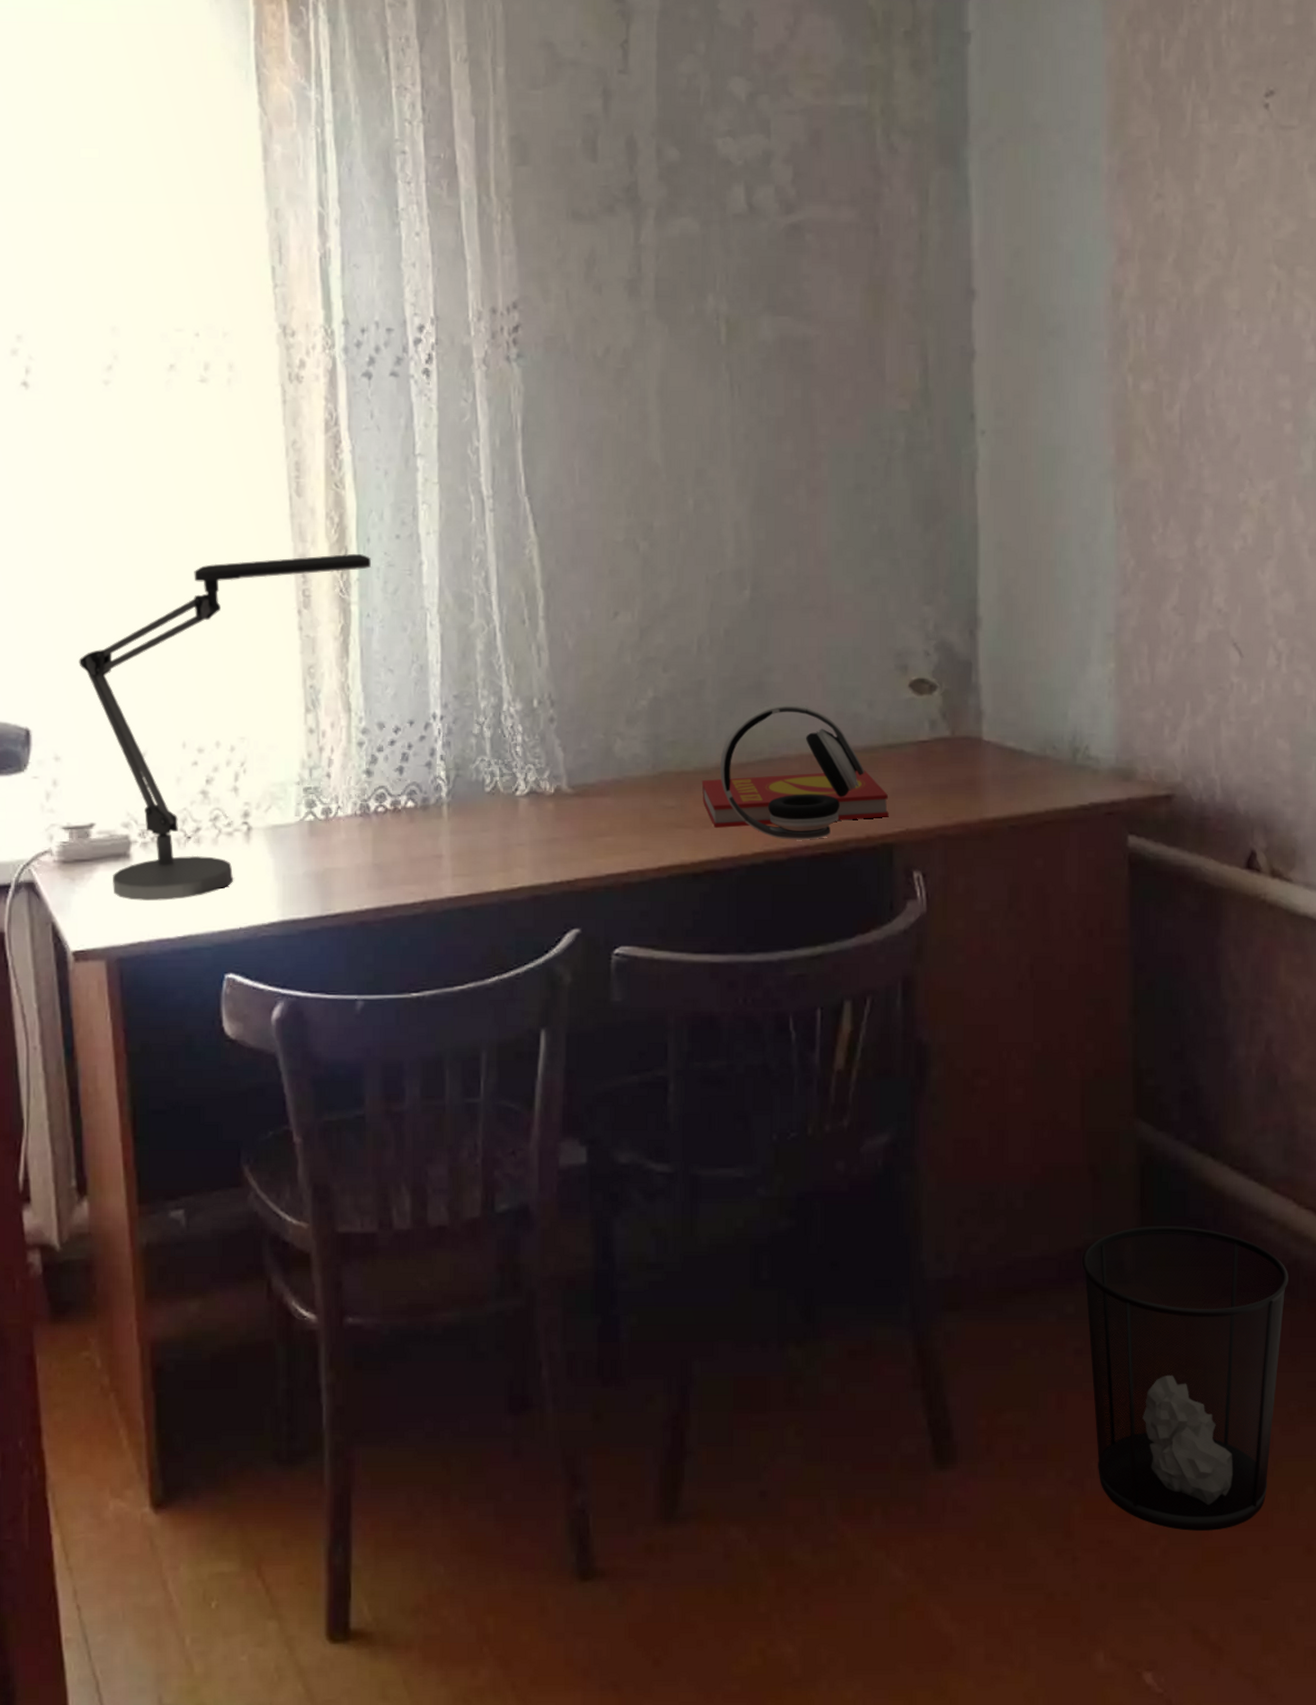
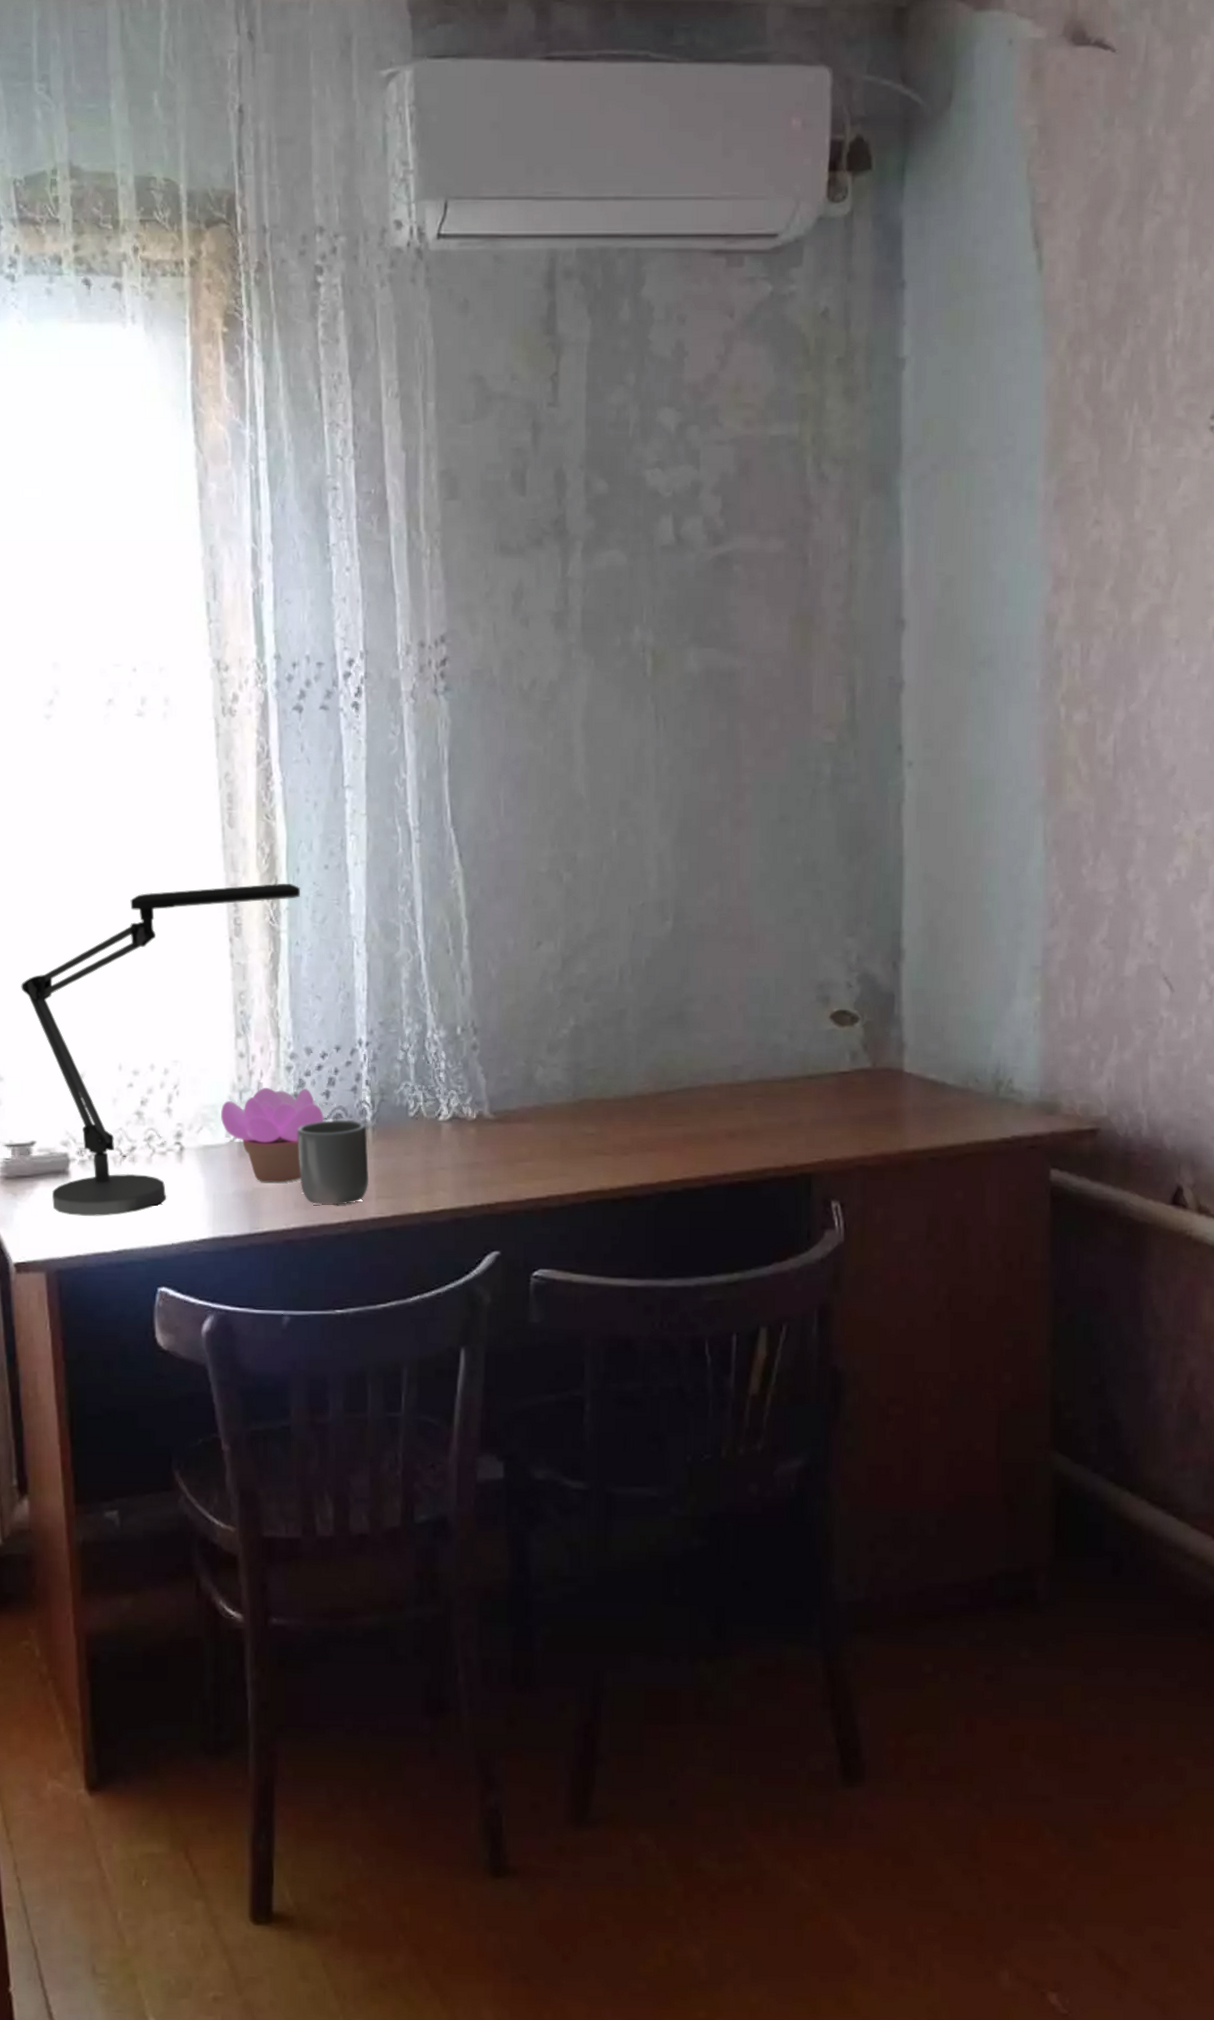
succulent plant: none [290,764,398,862] -> present [221,1088,324,1183]
mug: none [370,796,445,886] -> present [297,1119,369,1206]
book: present [701,770,889,828] -> none [621,1100,808,1155]
headphones: present [720,703,865,840] -> none [640,1033,785,1169]
waste bin: present [1081,1225,1288,1531] -> none [994,1557,1206,1858]

